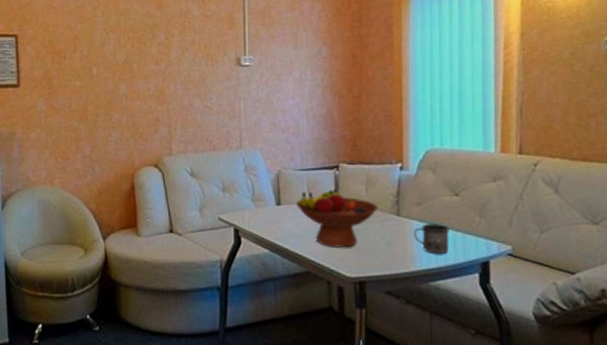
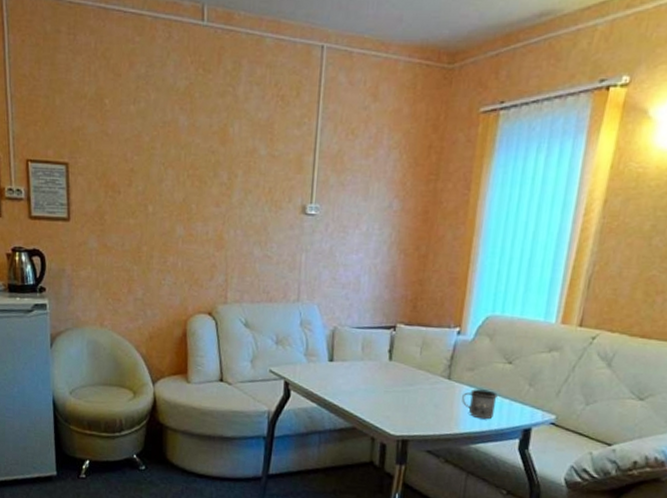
fruit bowl: present [295,190,379,248] -> none [348,349,431,407]

